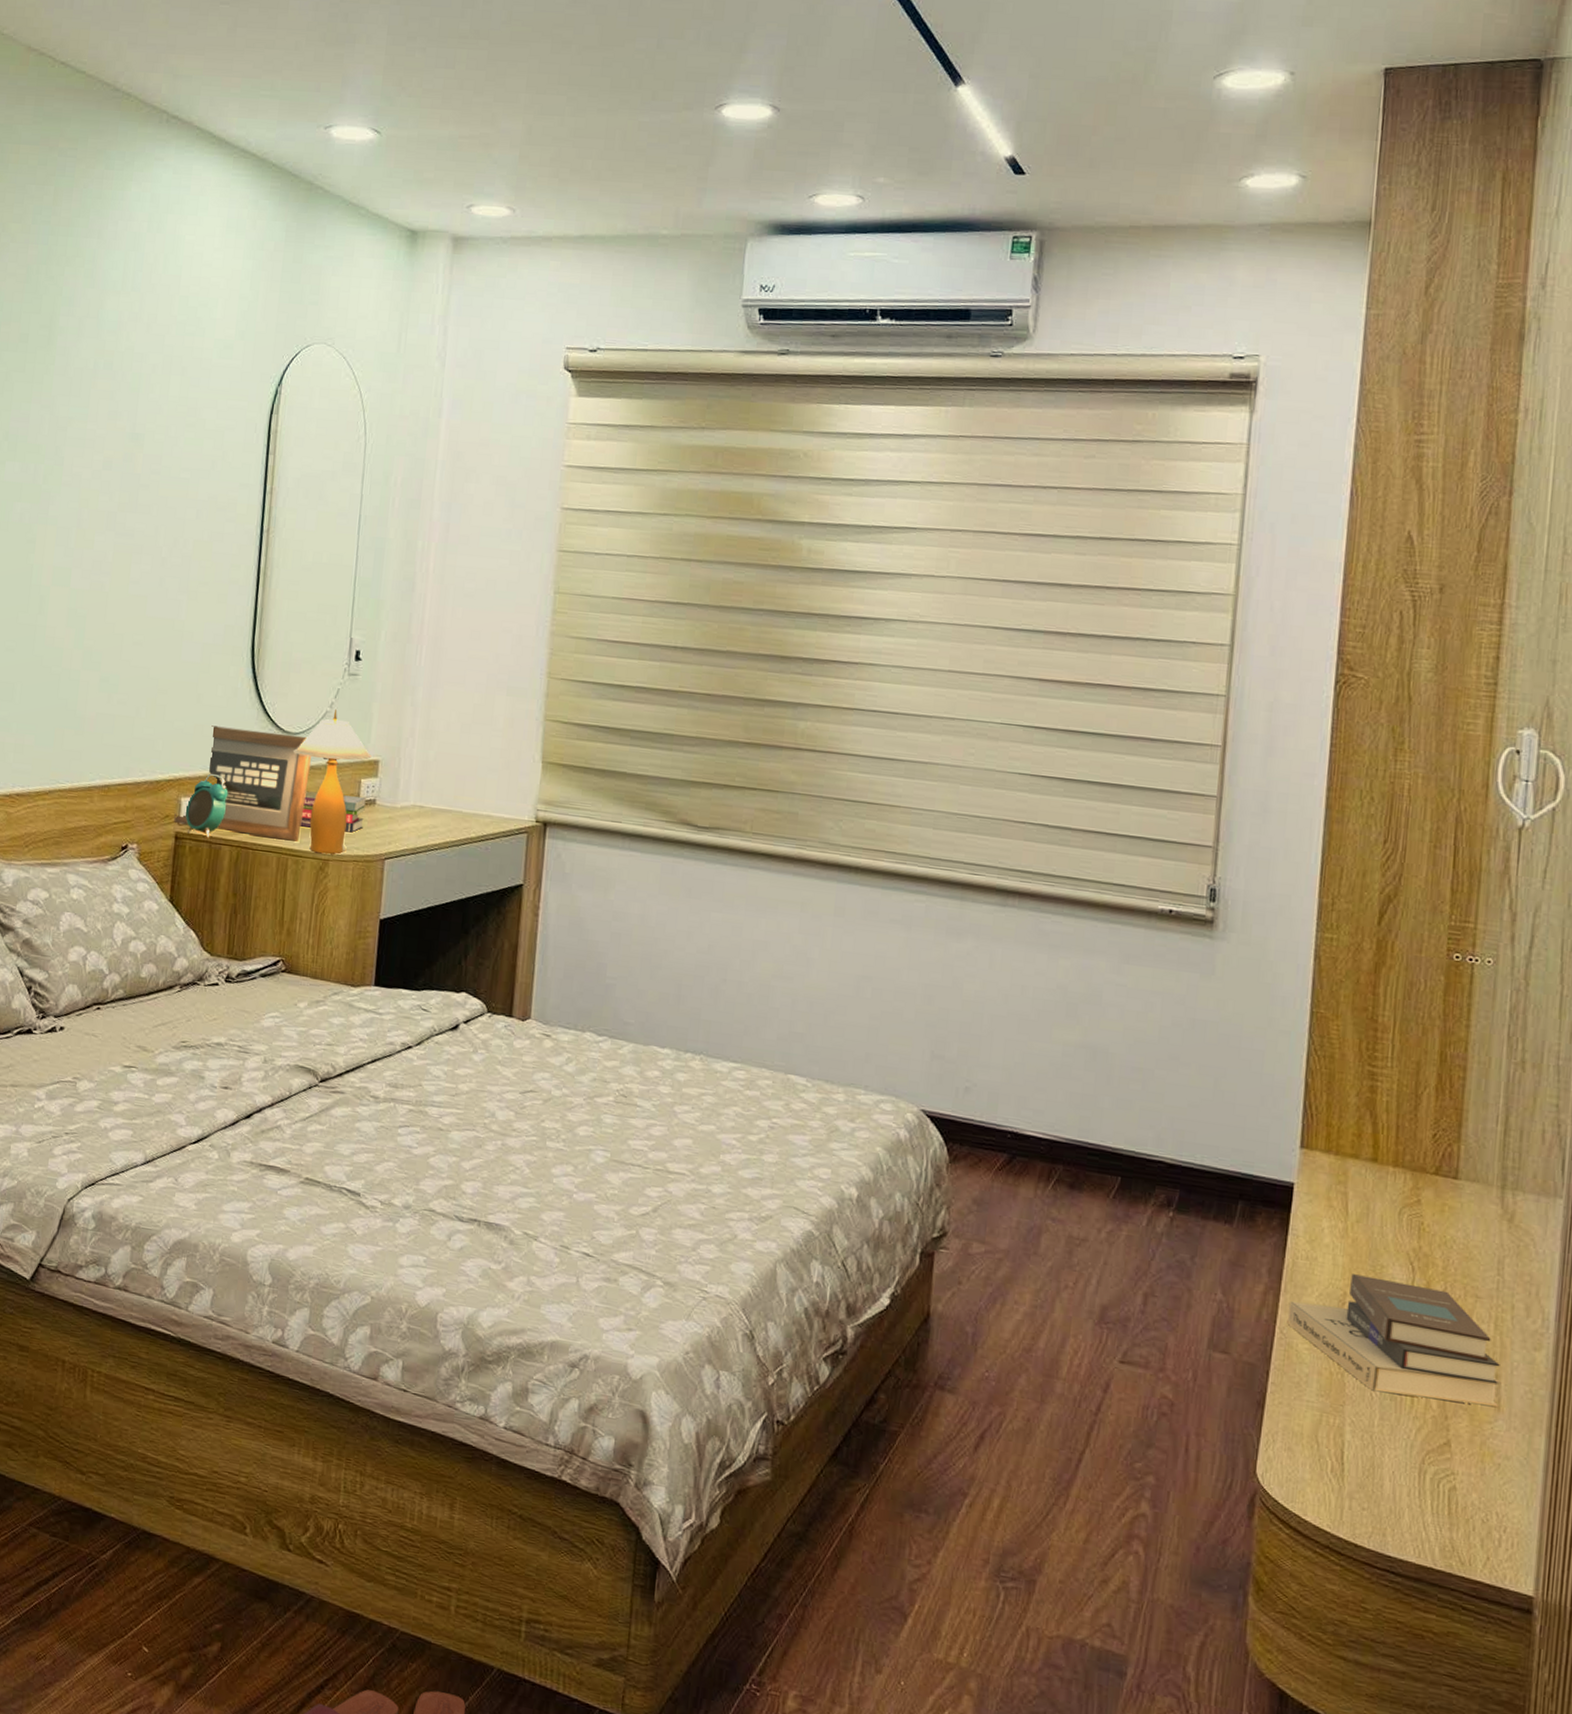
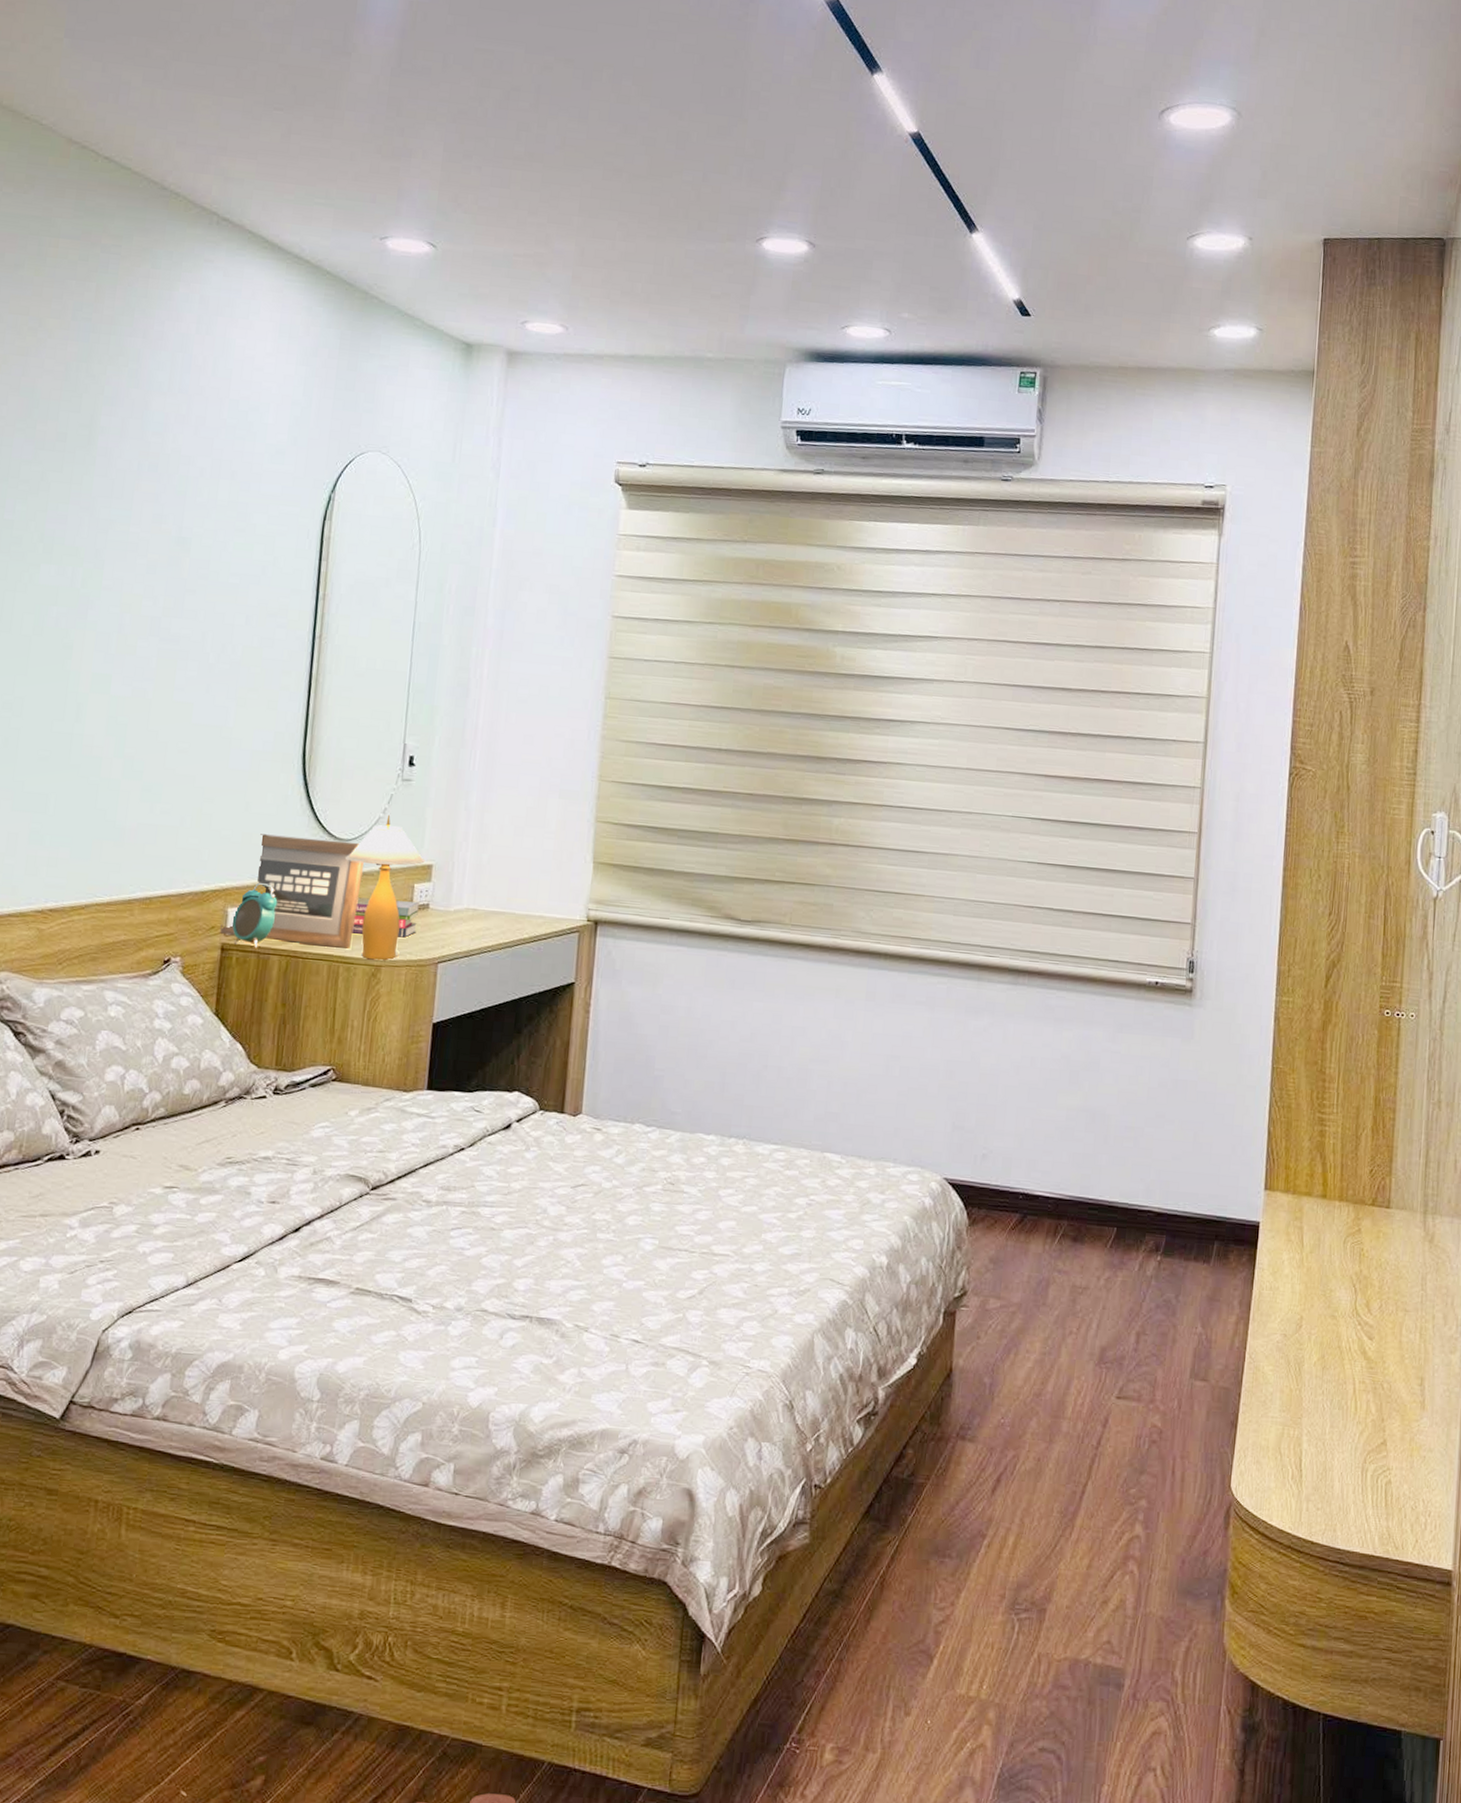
books: present [1287,1274,1502,1407] -> none [1255,1299,1426,1407]

